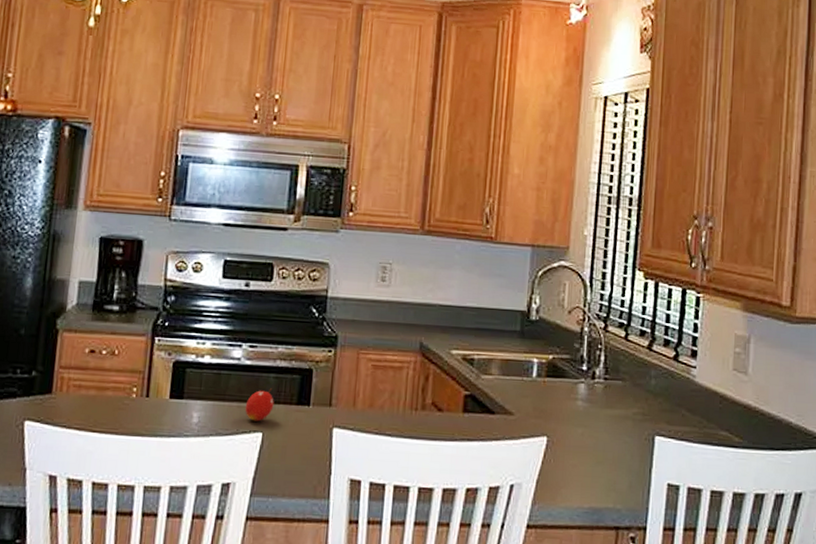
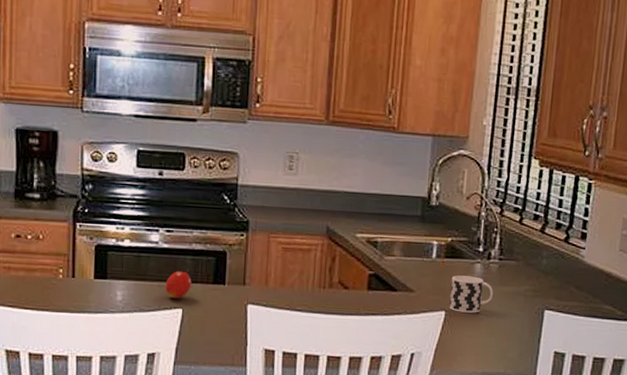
cup: none [551,396,599,439] -> present [449,275,493,313]

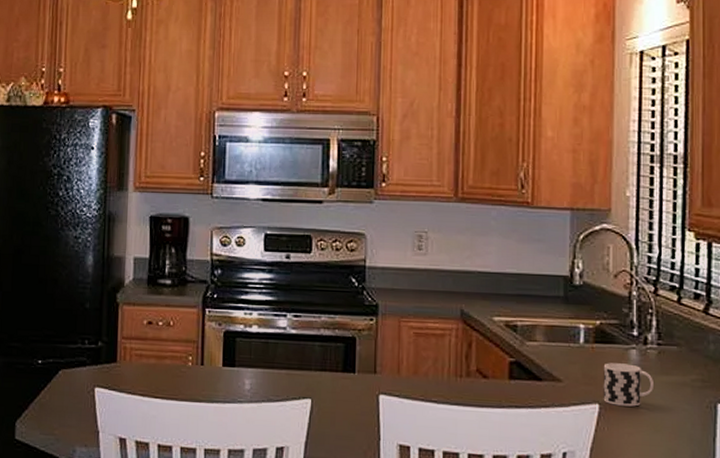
fruit: present [165,269,192,299] -> none [293,356,321,388]

